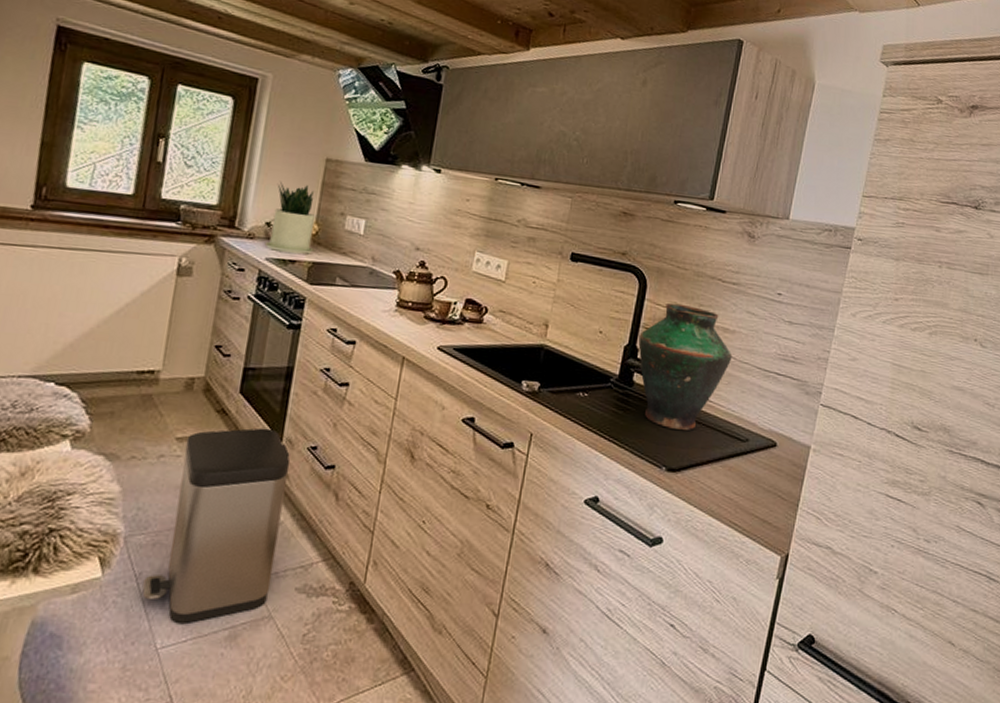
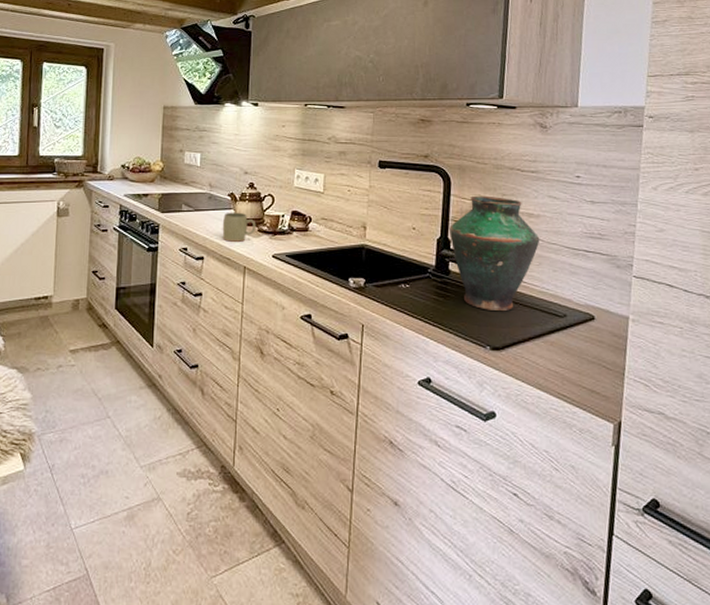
pedal bin: present [142,427,291,625] -> none [56,337,162,508]
planter: present [264,181,316,255] -> none [122,129,162,189]
mug: none [381,292,423,328] -> present [222,212,257,242]

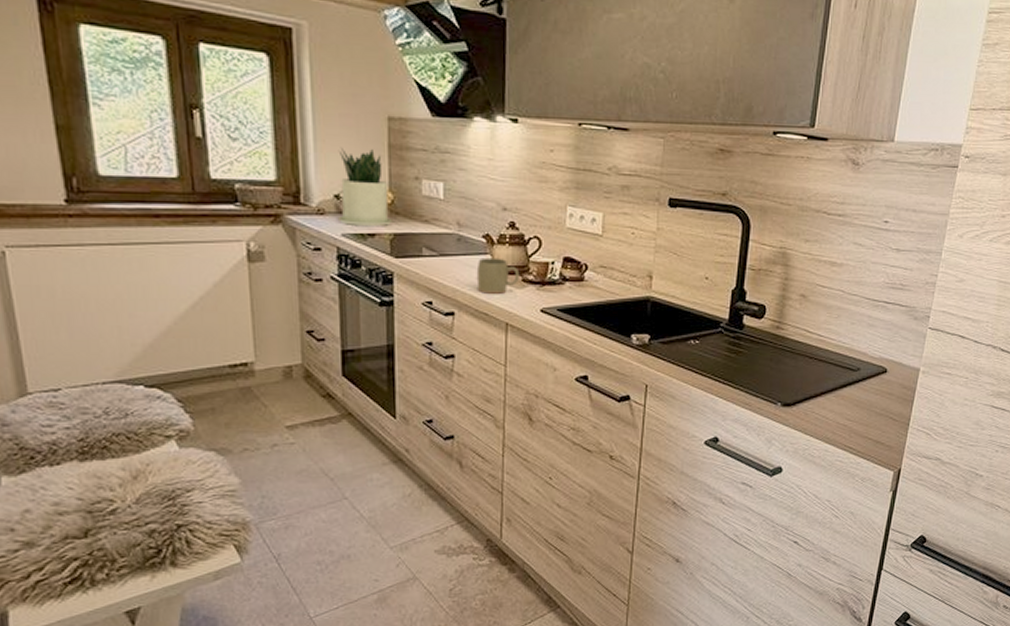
planter: none [122,129,162,189] -> present [337,147,393,227]
vase: present [449,195,540,312] -> none [746,241,841,367]

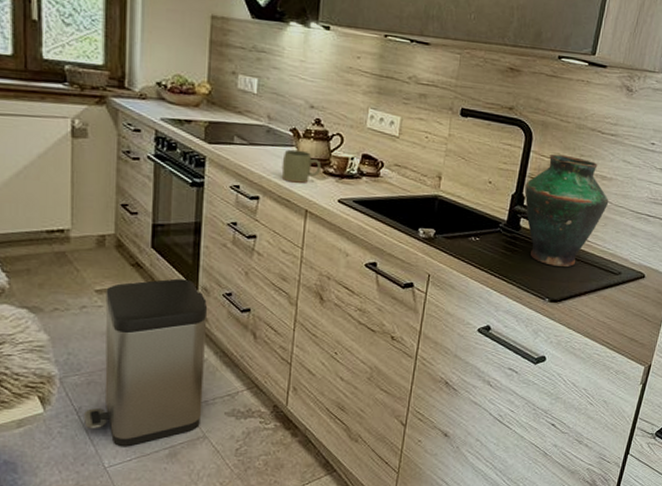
pedal bin: none [284,407,410,595] -> present [84,278,208,447]
planter: present [337,147,393,227] -> none [158,39,209,115]
vase: none [746,241,841,367] -> present [524,154,609,268]

